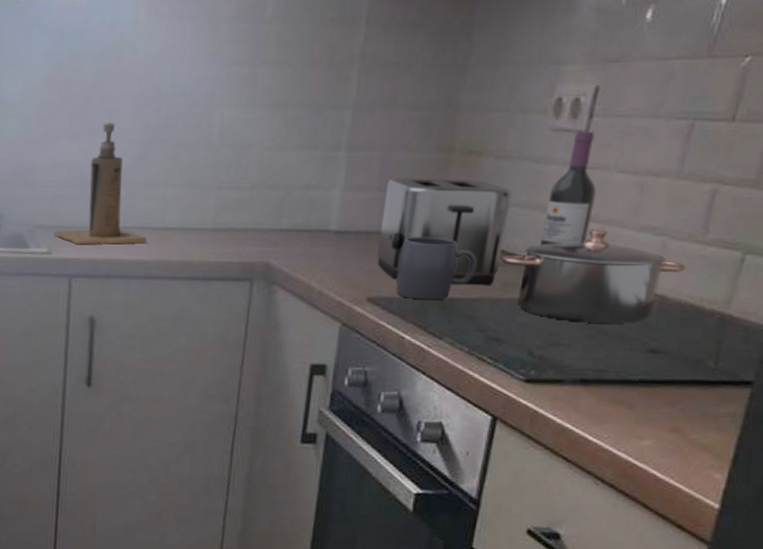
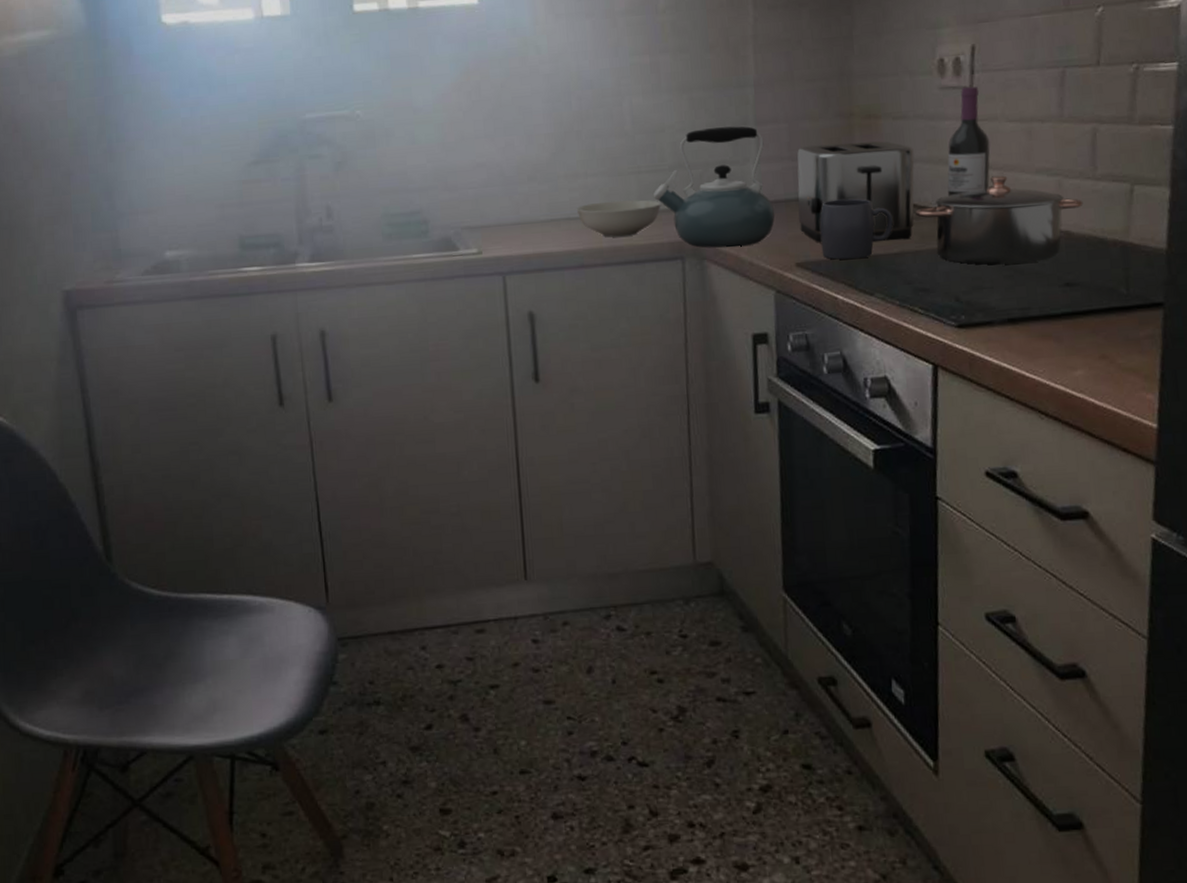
soap dispenser: present [53,123,147,245] -> none [481,120,575,242]
bowl: none [151,214,239,252] -> present [576,199,662,238]
kettle: none [230,149,354,275] -> present [653,126,775,249]

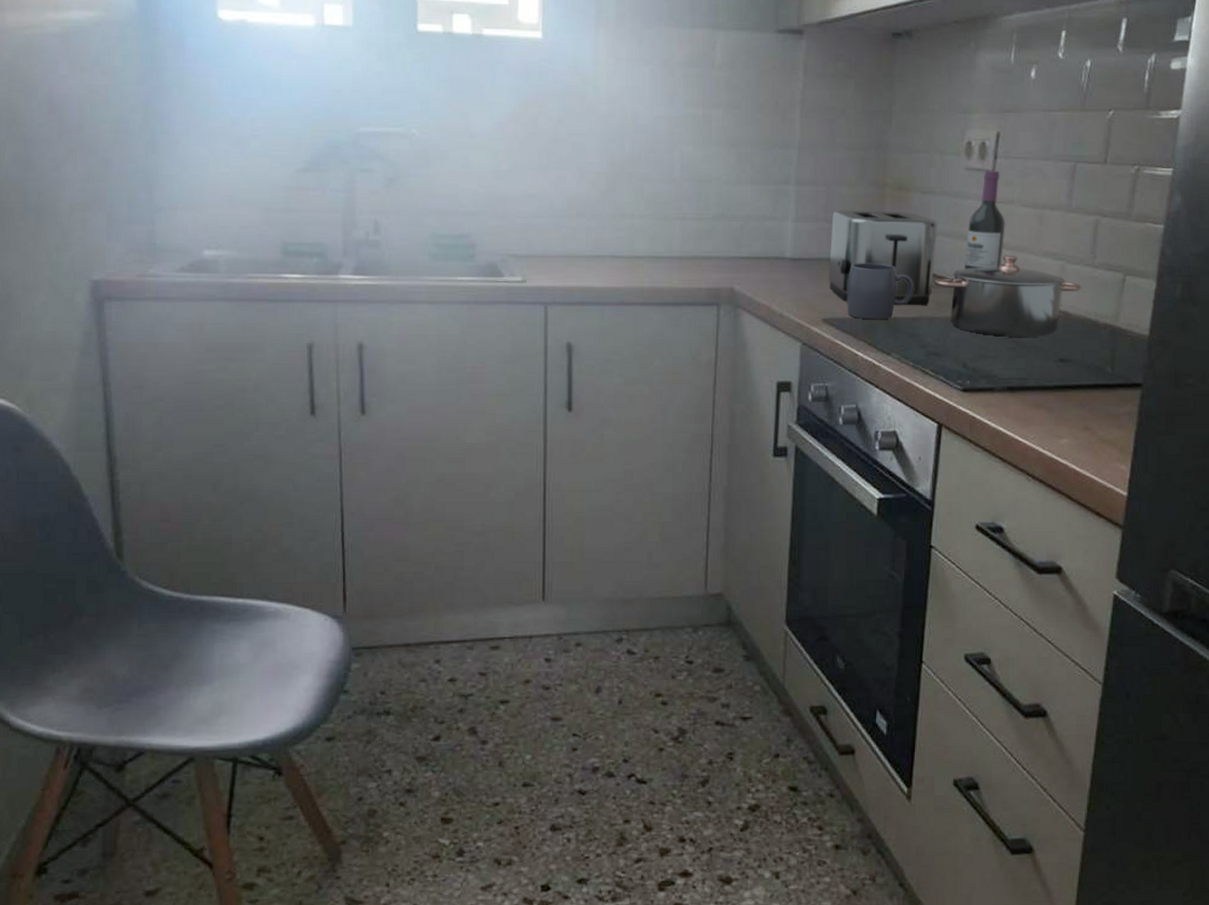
bowl: present [576,199,662,238] -> none [621,243,703,278]
kettle: present [653,126,775,249] -> none [695,183,808,299]

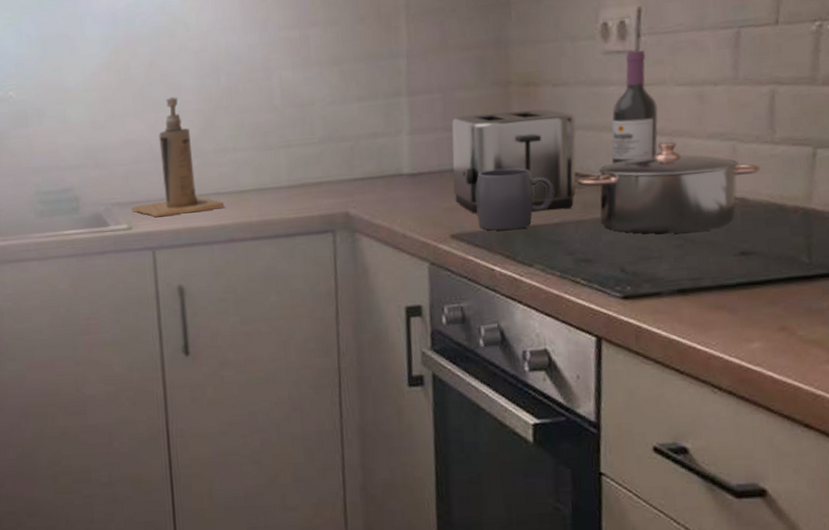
soap dispenser: none [527,157,618,273] -> present [131,97,225,218]

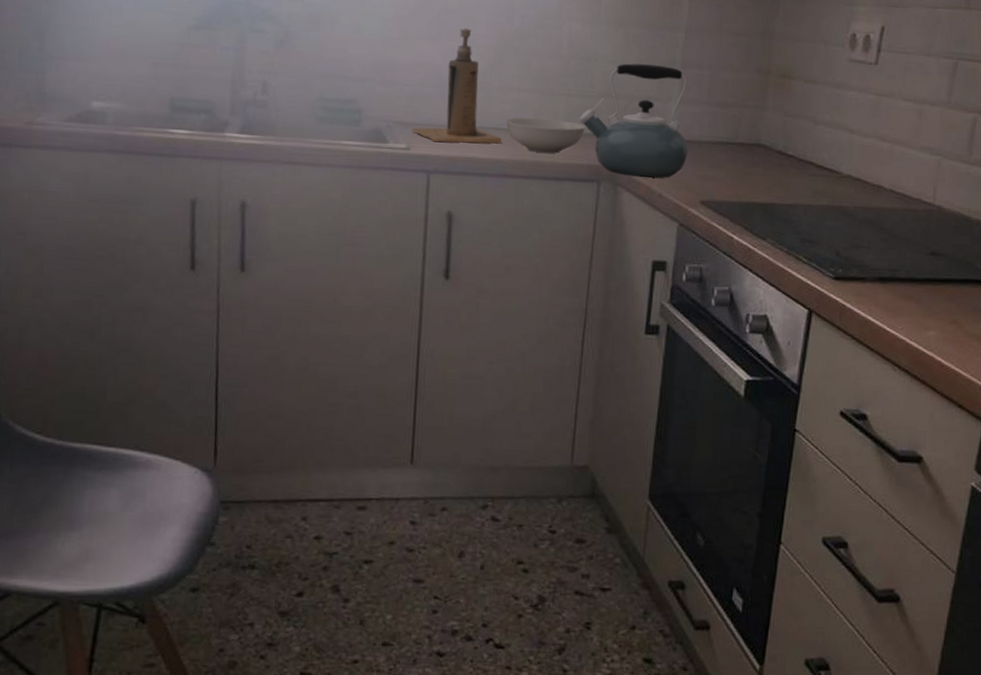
bowl: none [225,173,312,212] -> present [505,117,587,154]
kettle: none [303,97,429,221] -> present [579,63,688,179]
toaster: present [452,109,576,214] -> none [708,94,819,194]
mug: present [475,168,554,231] -> none [725,147,792,205]
cooking pot: present [577,141,761,234] -> none [812,147,957,230]
wine bottle: present [611,50,658,164] -> none [842,64,885,160]

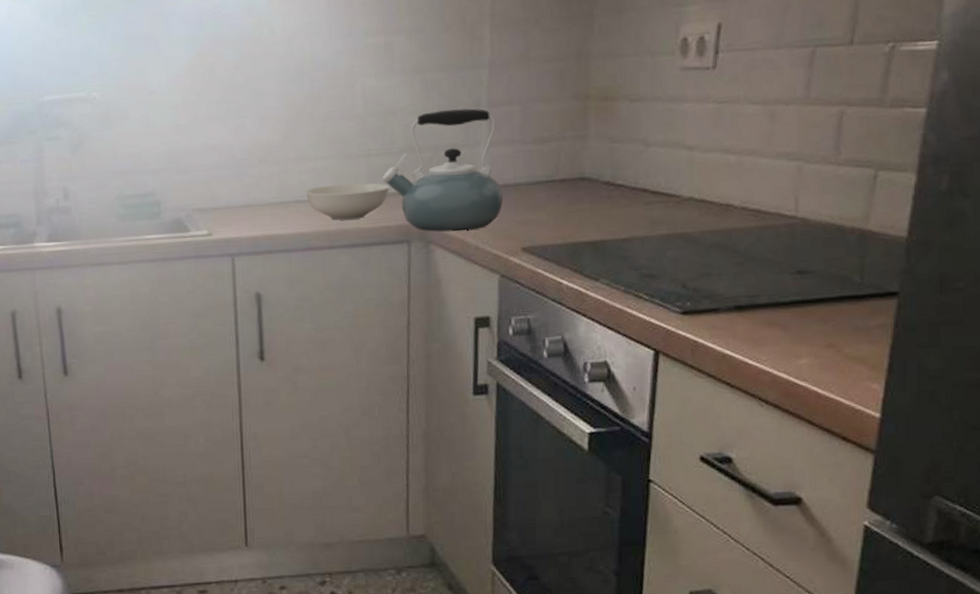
soap dispenser: present [412,28,502,144] -> none [212,102,304,224]

